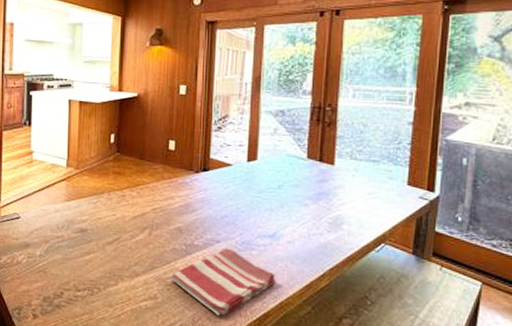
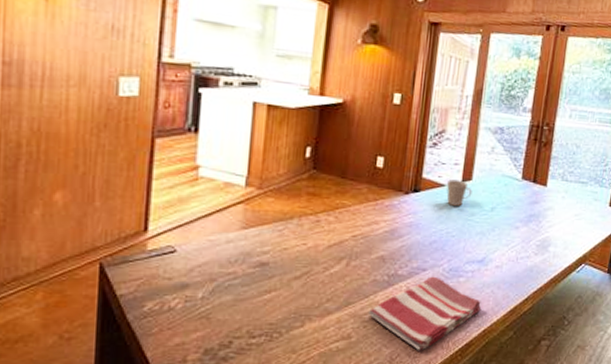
mug: none [234,159,258,184] -> present [446,179,472,206]

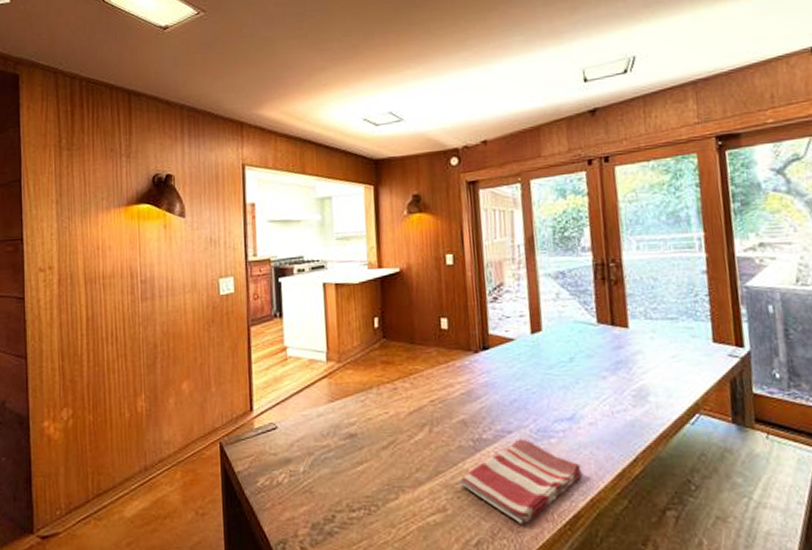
mug: present [446,179,472,206] -> none [516,332,545,360]

